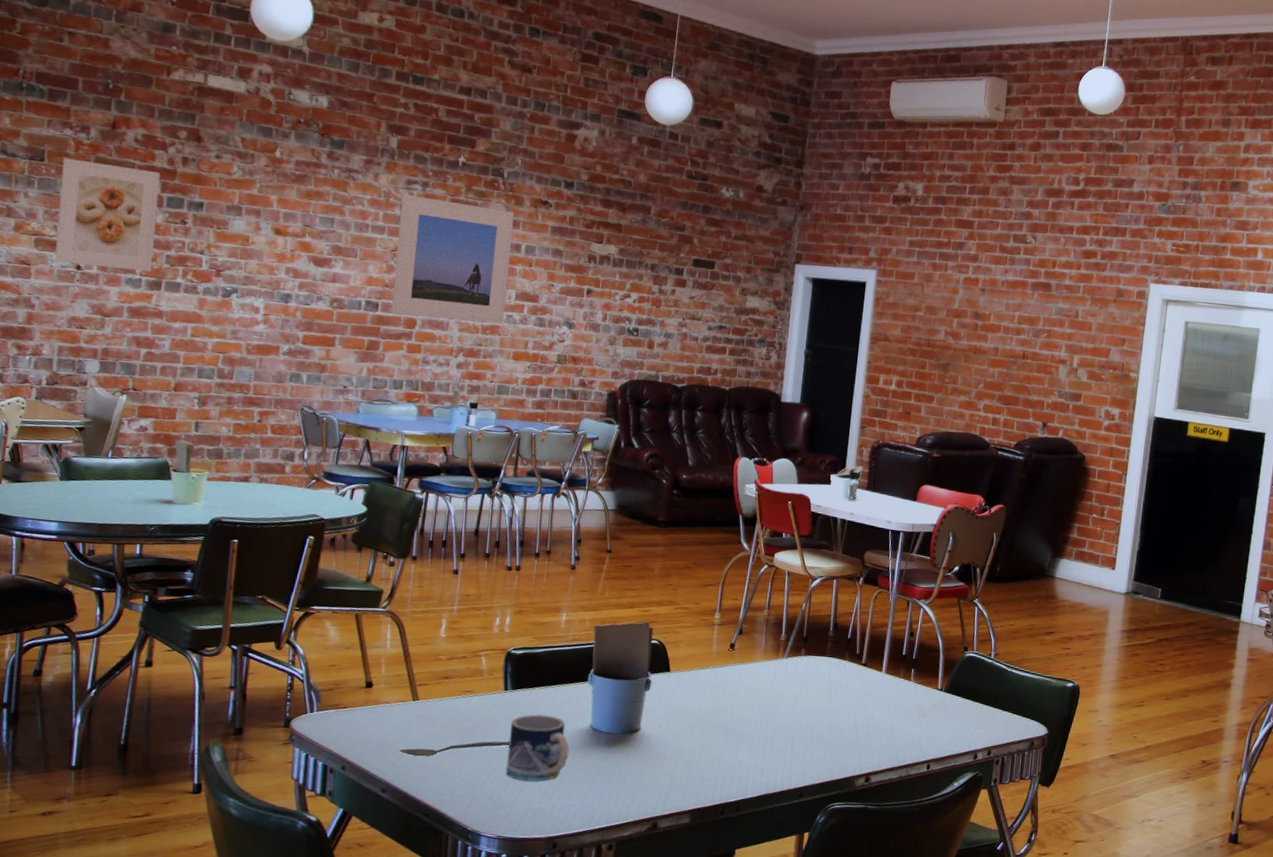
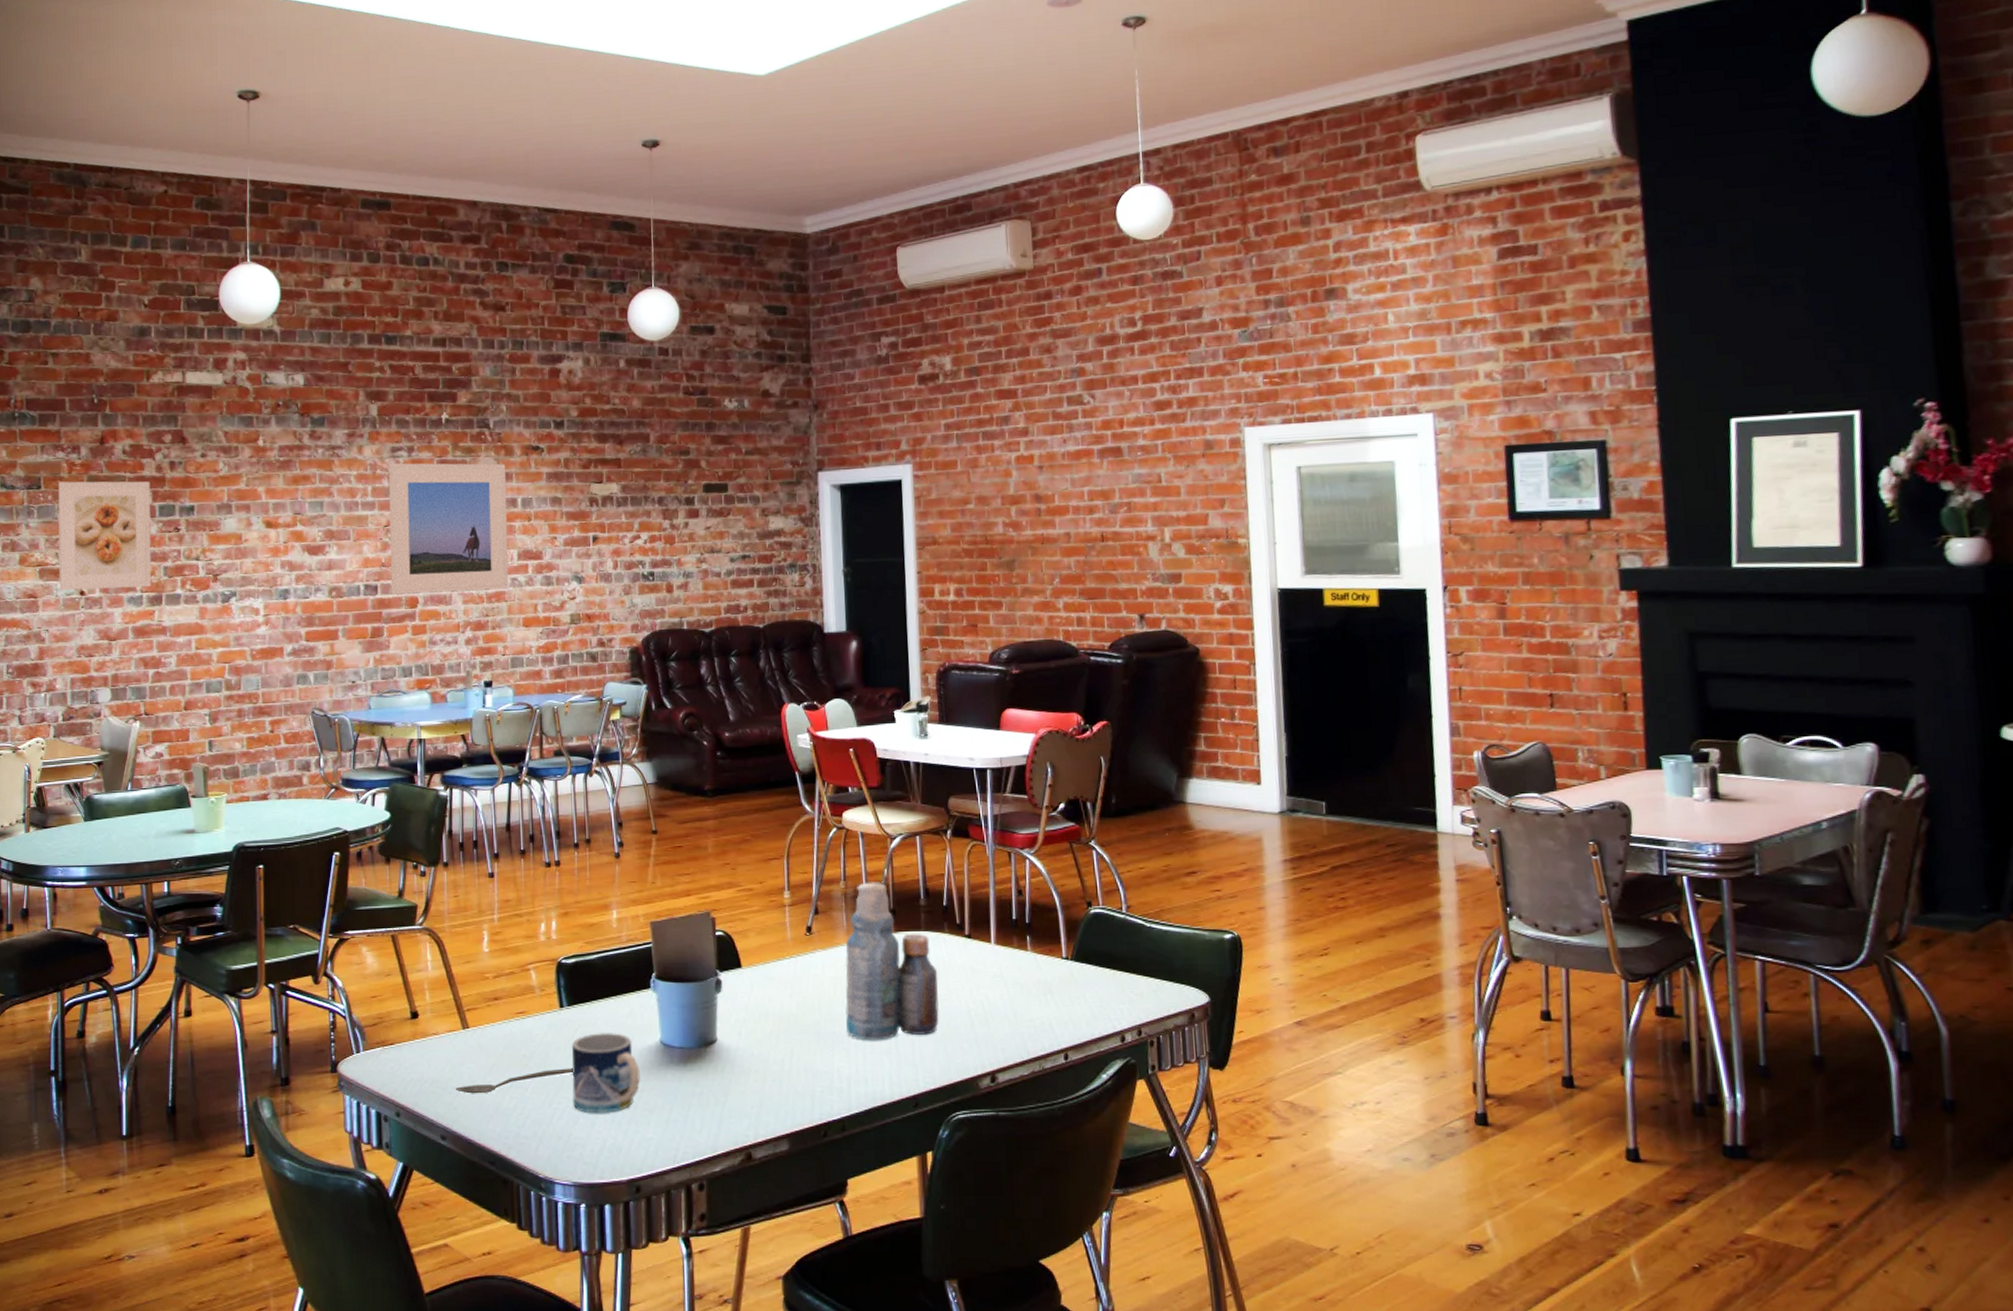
bottle: none [752,612,835,741] -> present [845,880,939,1041]

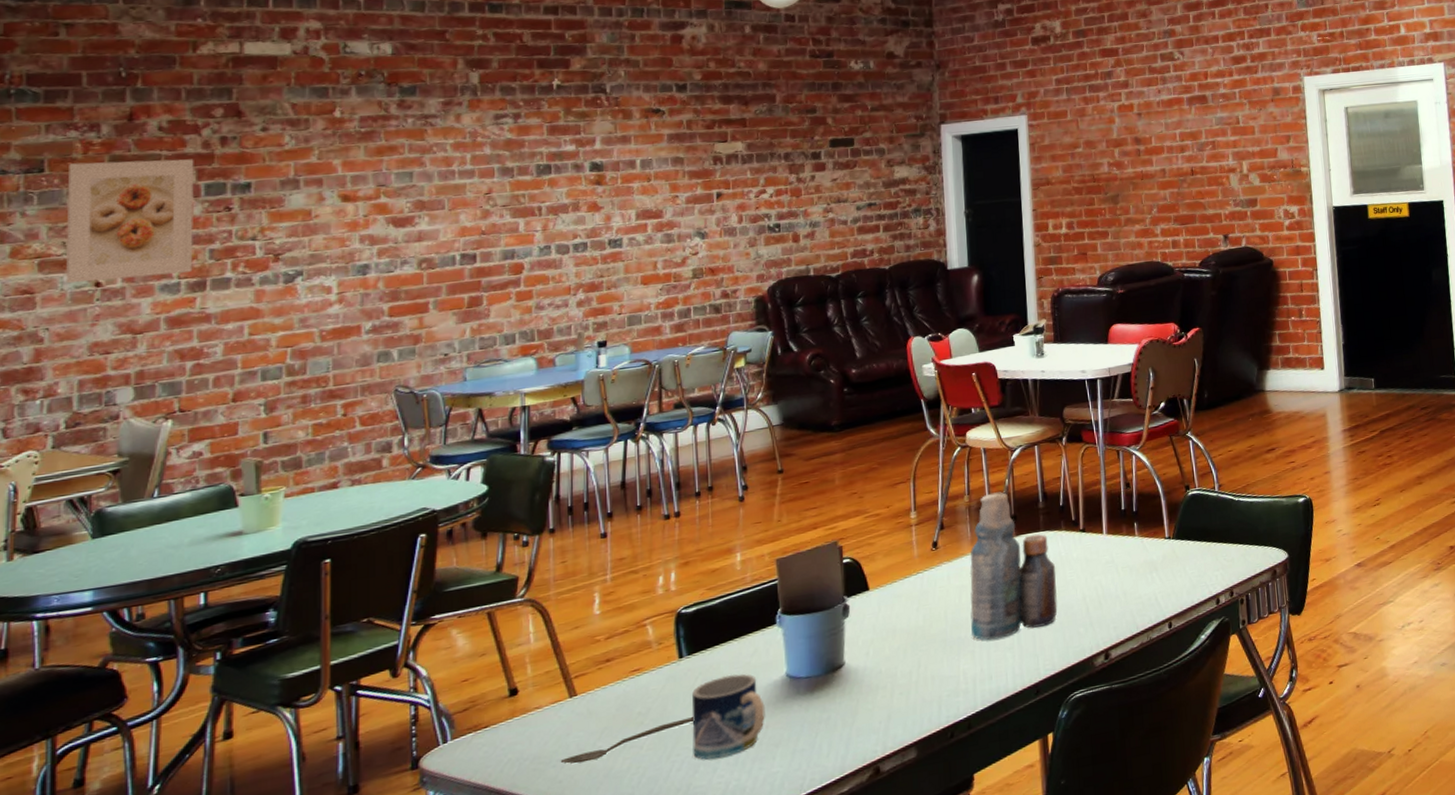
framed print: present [389,463,509,595] -> none [491,127,626,262]

